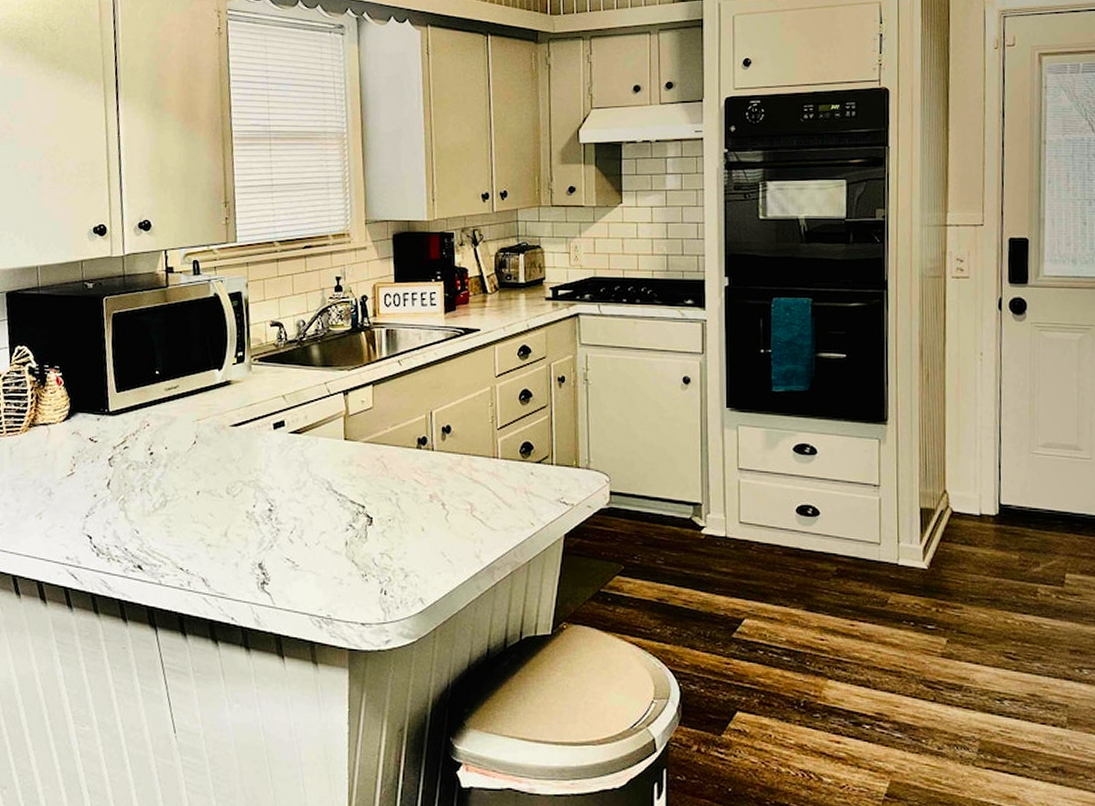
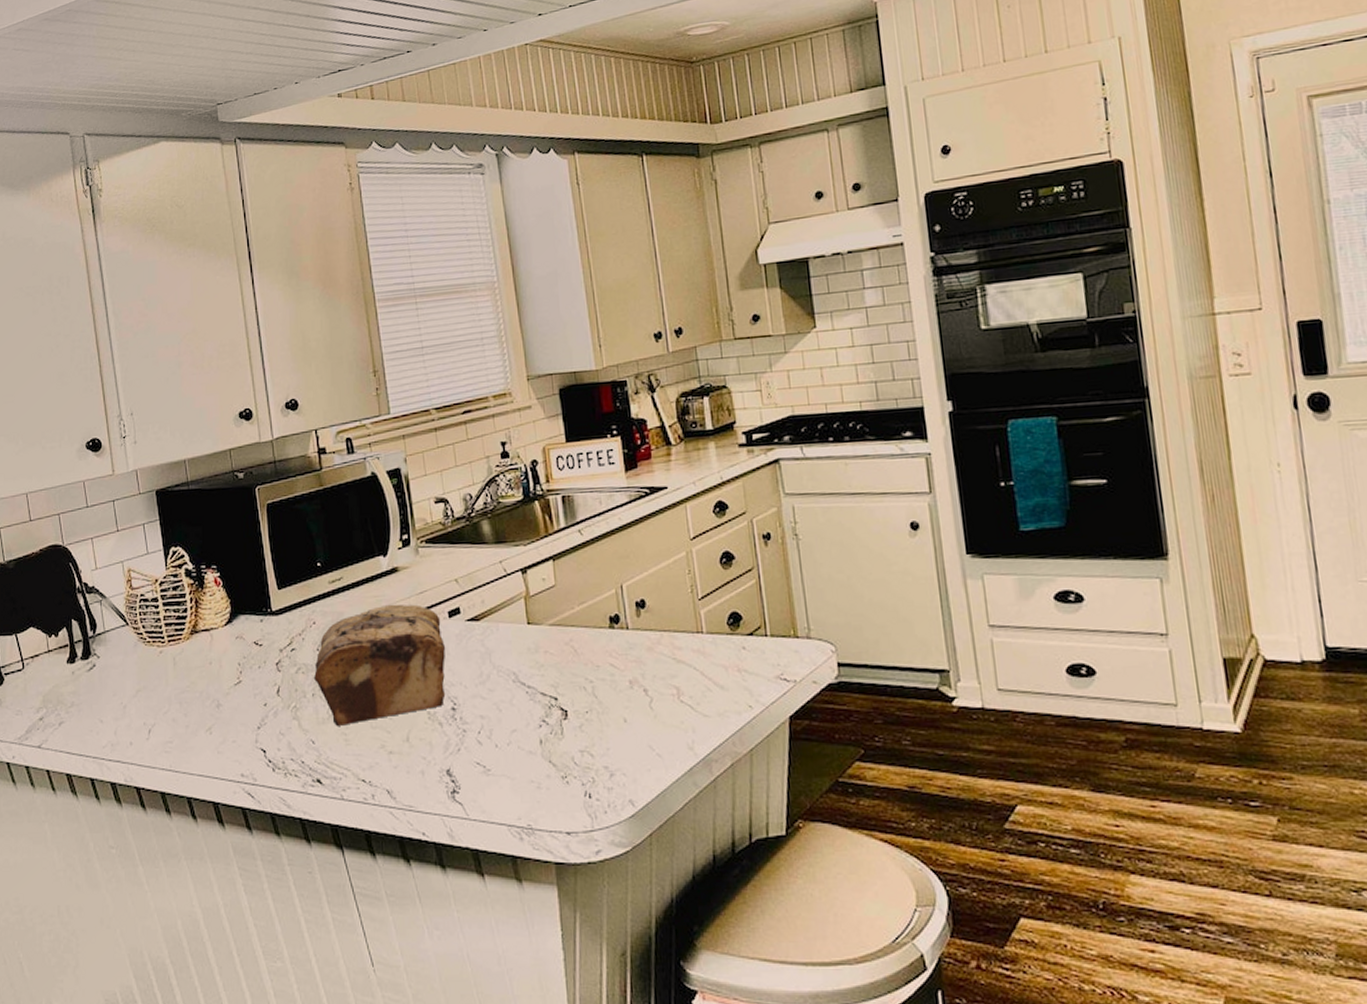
bread loaf: none [144,413,269,519] -> present [314,604,446,726]

